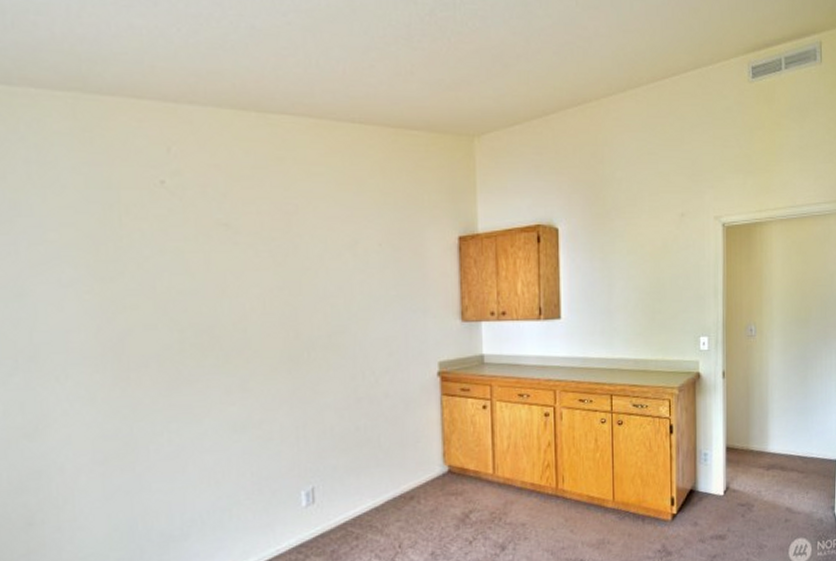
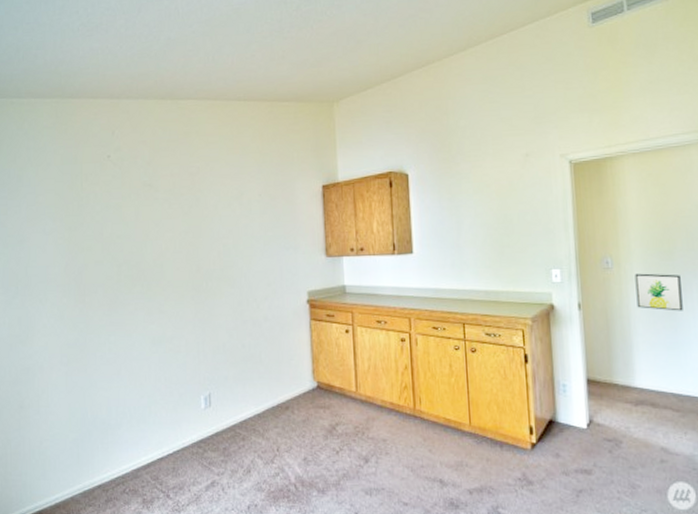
wall art: none [774,341,813,378] -> present [635,273,683,311]

